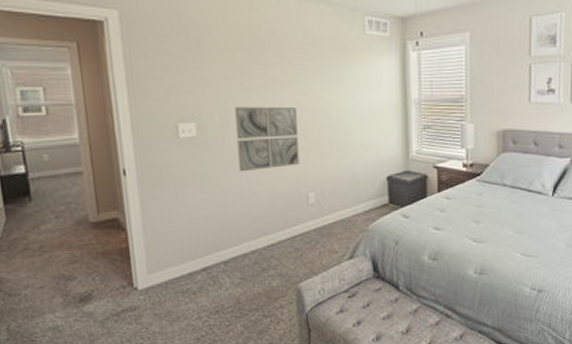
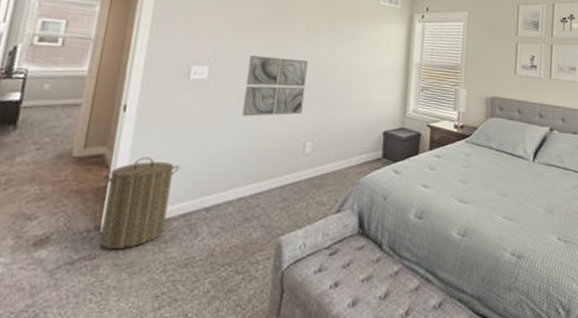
laundry hamper: none [122,218,191,301] -> present [100,157,180,249]

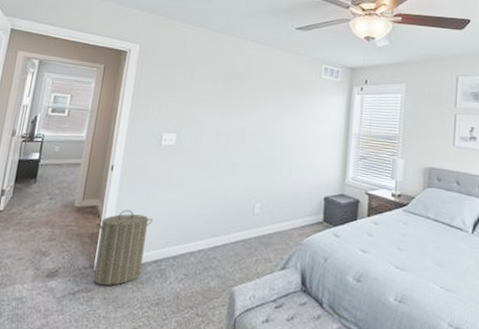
wall art: present [242,55,308,117] -> none [202,125,257,179]

